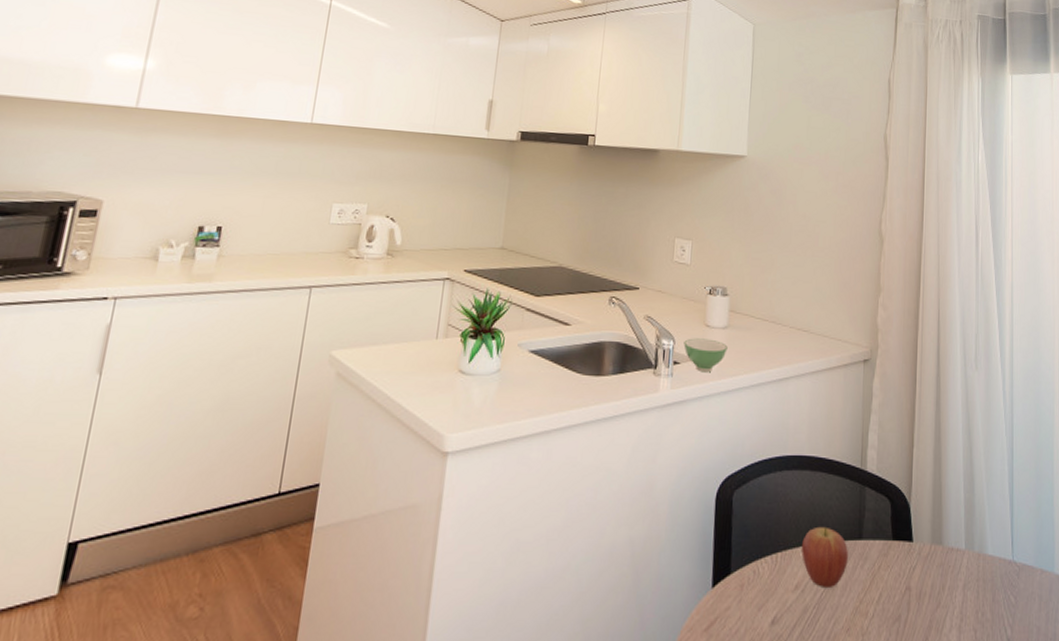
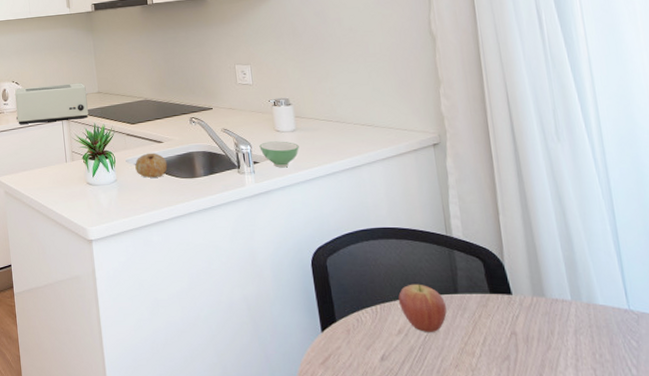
toaster: none [380,227,489,281] -> present [14,83,89,124]
fruit: none [528,337,570,371] -> present [135,152,168,178]

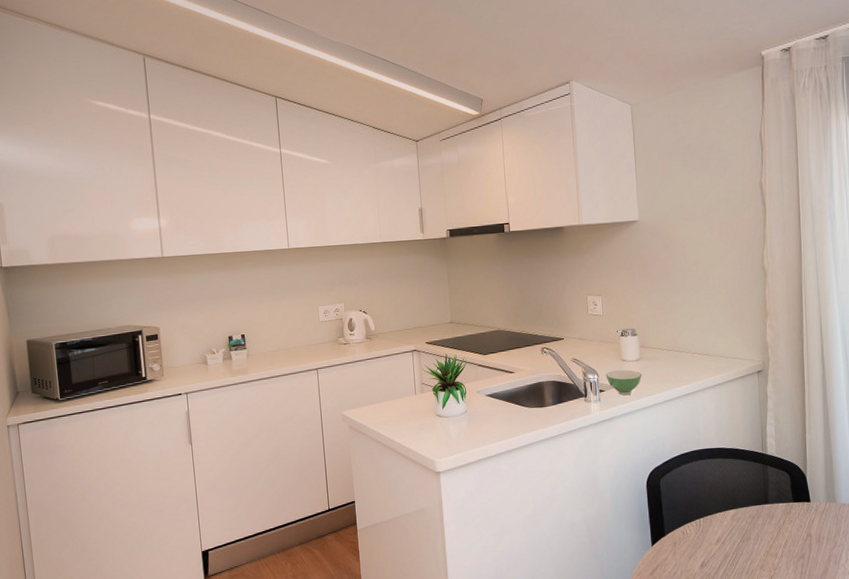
toaster: present [14,83,89,124] -> none [361,312,441,355]
fruit: present [135,152,168,178] -> none [486,383,518,408]
fruit: present [398,284,447,332] -> none [718,497,758,540]

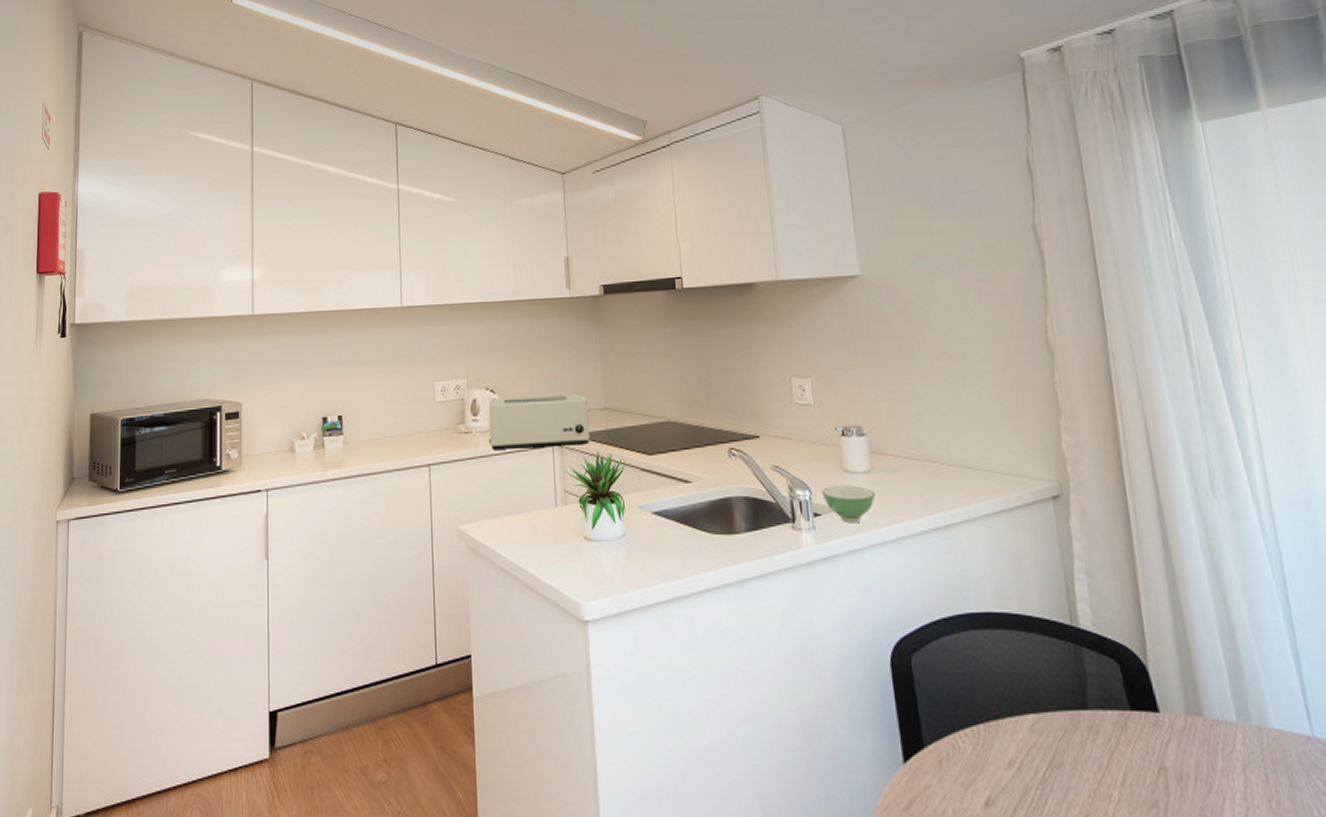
toaster: none [361,312,441,355] -> present [488,394,591,449]

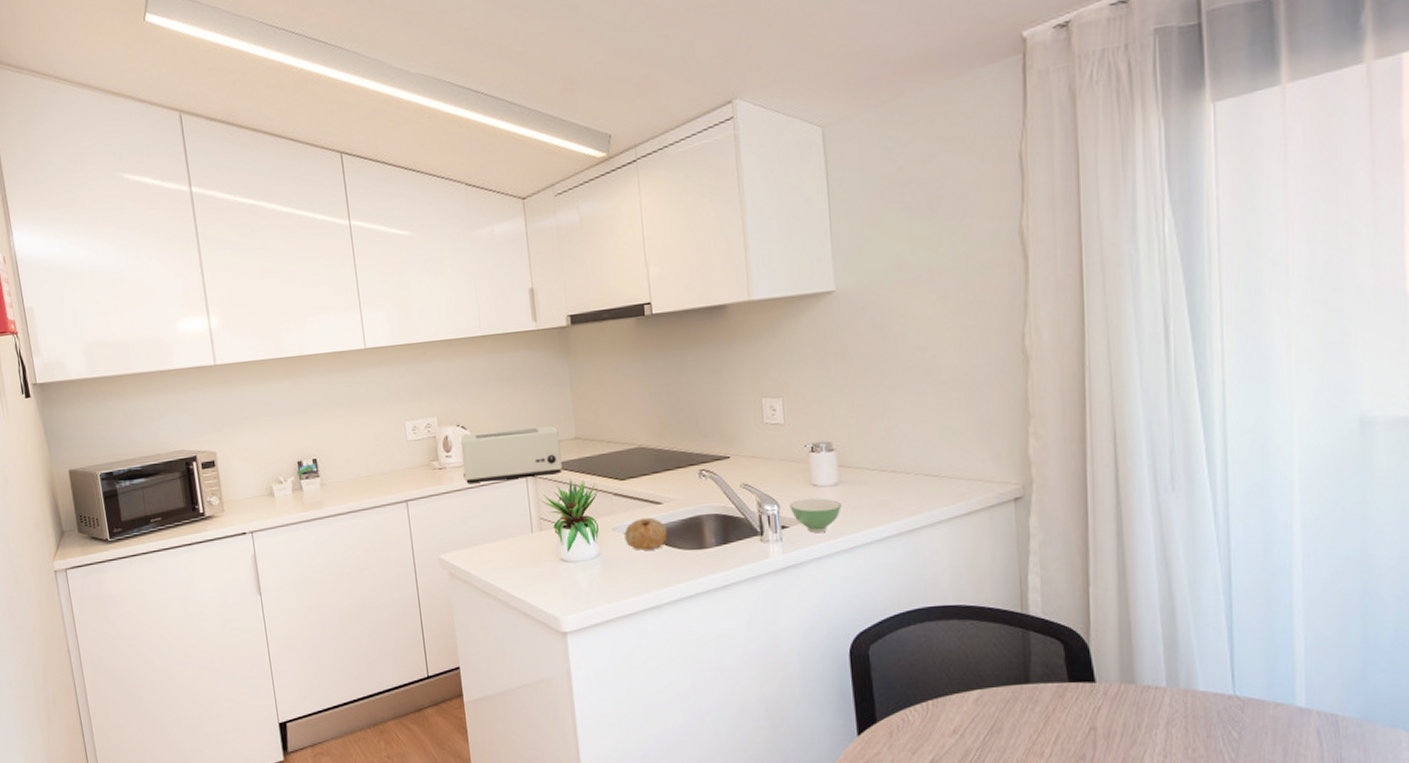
fruit: none [651,496,696,532] -> present [624,517,668,551]

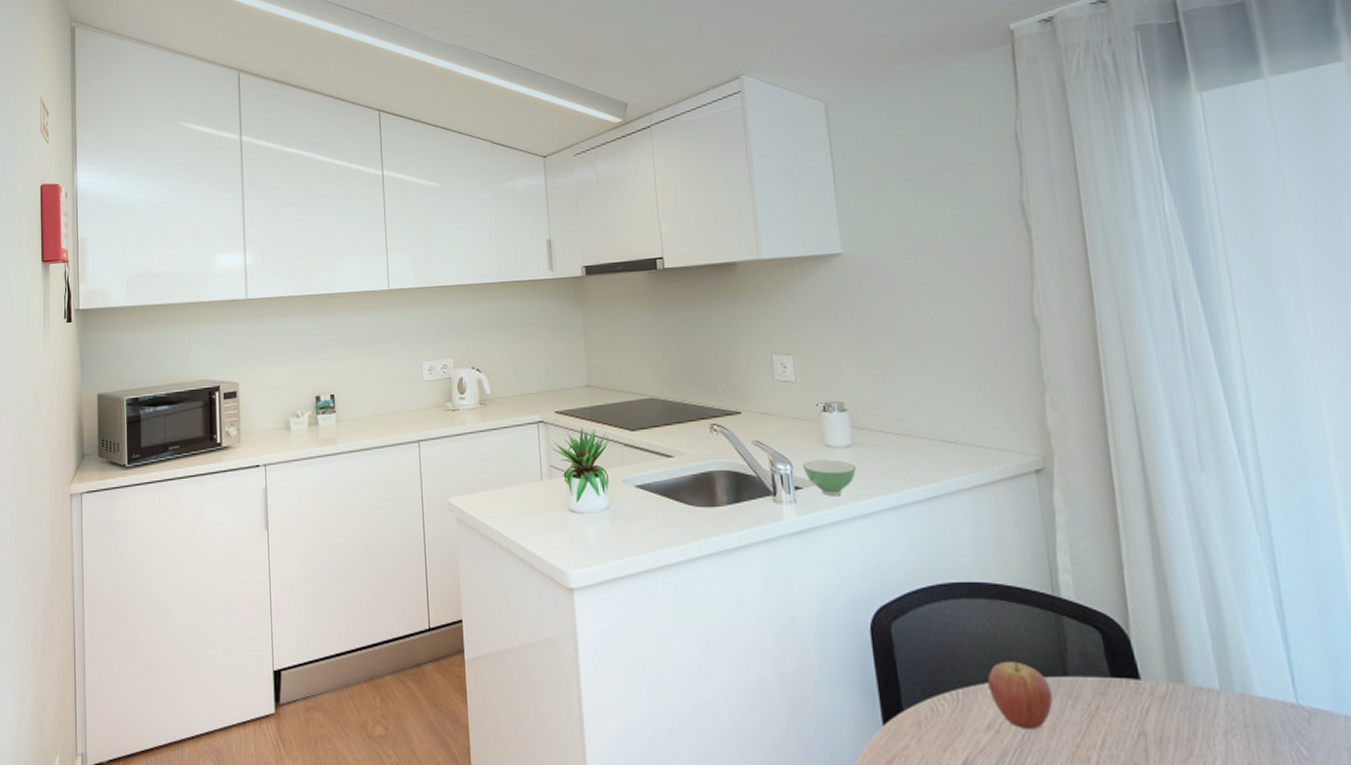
toaster: present [460,425,562,483] -> none [474,372,575,426]
fruit: present [624,517,668,551] -> none [635,470,679,505]
fruit: none [955,673,1014,731] -> present [987,661,1053,729]

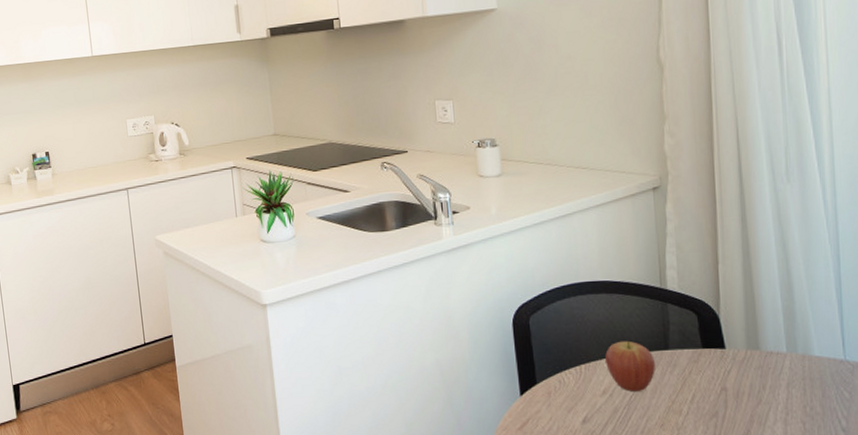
bowl: present [803,460,857,497] -> none [459,187,505,218]

